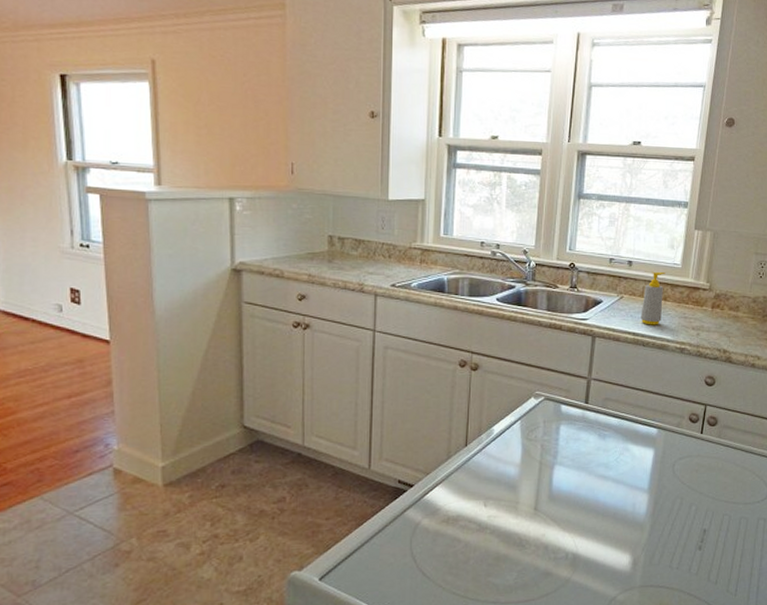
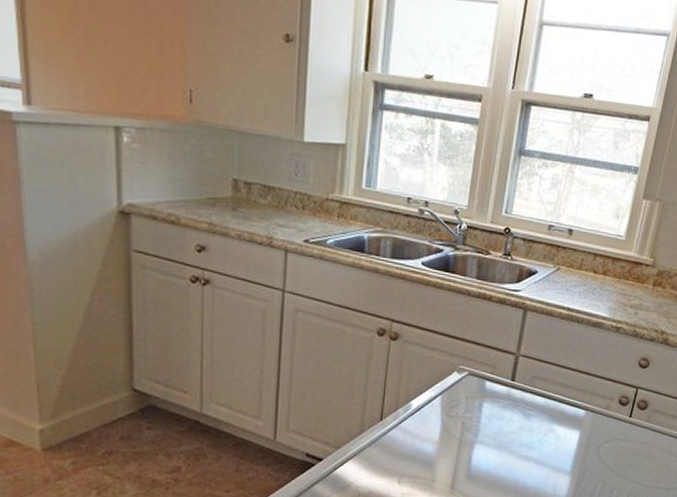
soap bottle: present [641,271,666,325] -> none [577,242,608,301]

